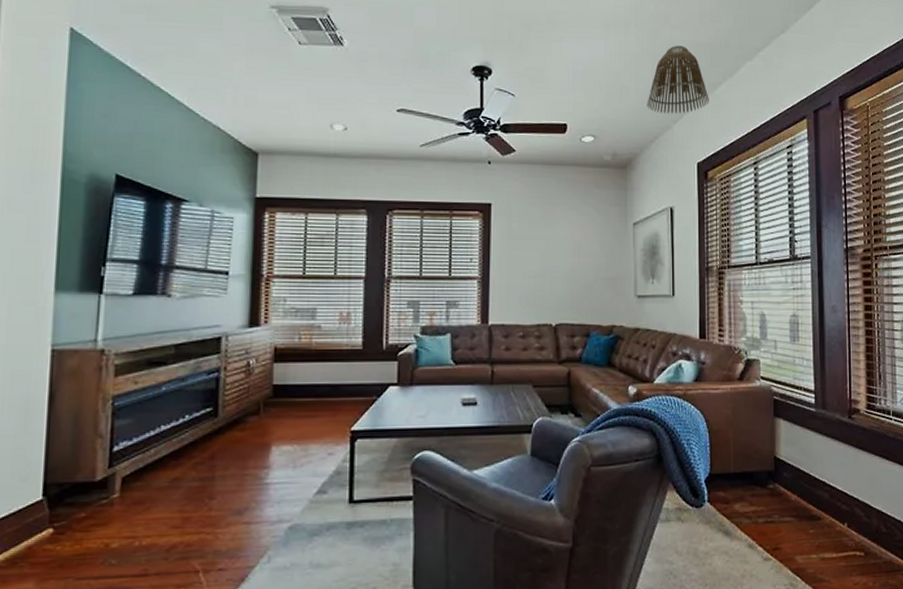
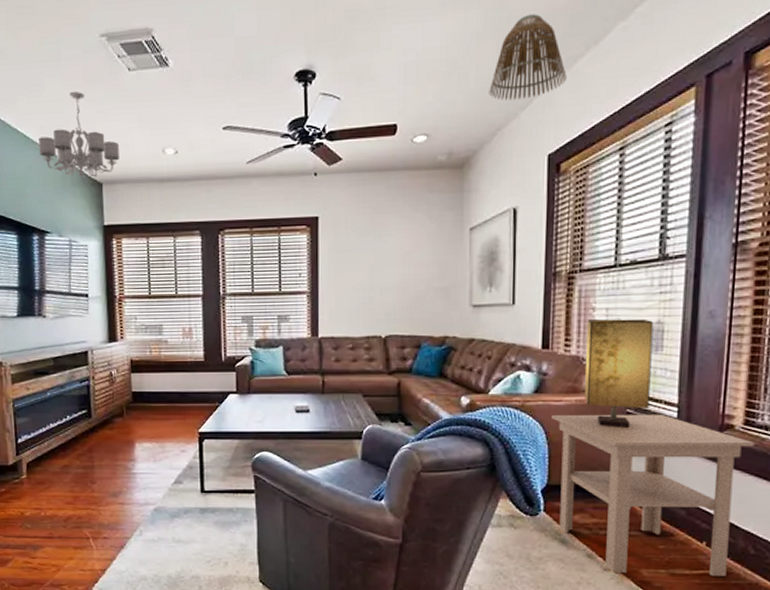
chandelier: none [185,56,281,146] -> present [38,91,119,178]
side table: none [711,400,876,563] -> present [552,414,754,576]
table lamp: none [736,312,792,414] -> present [583,318,654,428]

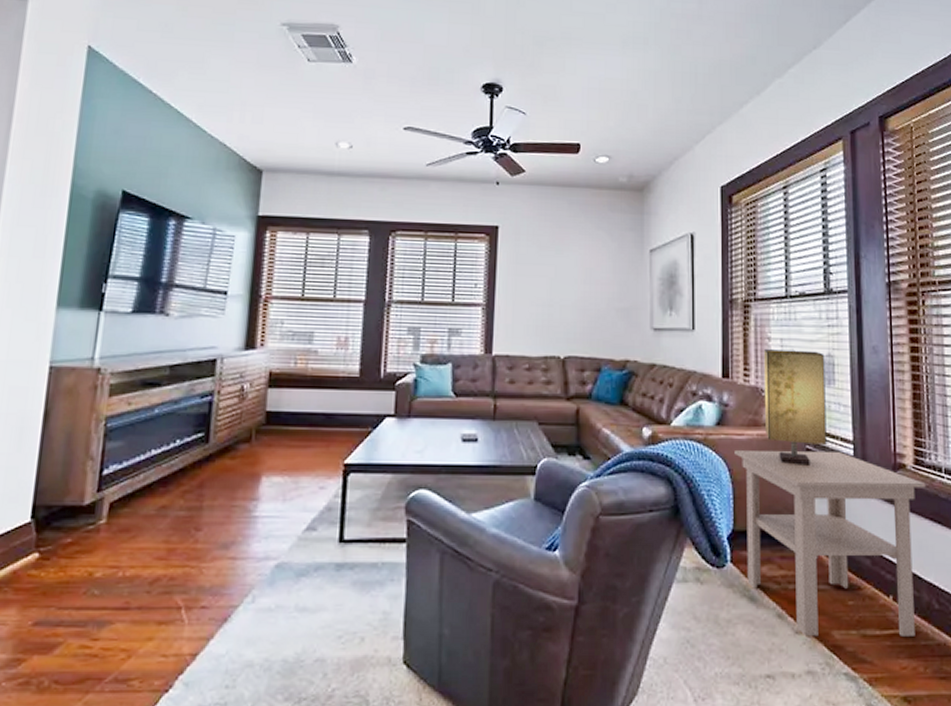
chandelier: present [38,91,119,178] -> none [193,73,287,164]
lamp shade: present [489,14,567,101] -> none [666,62,734,134]

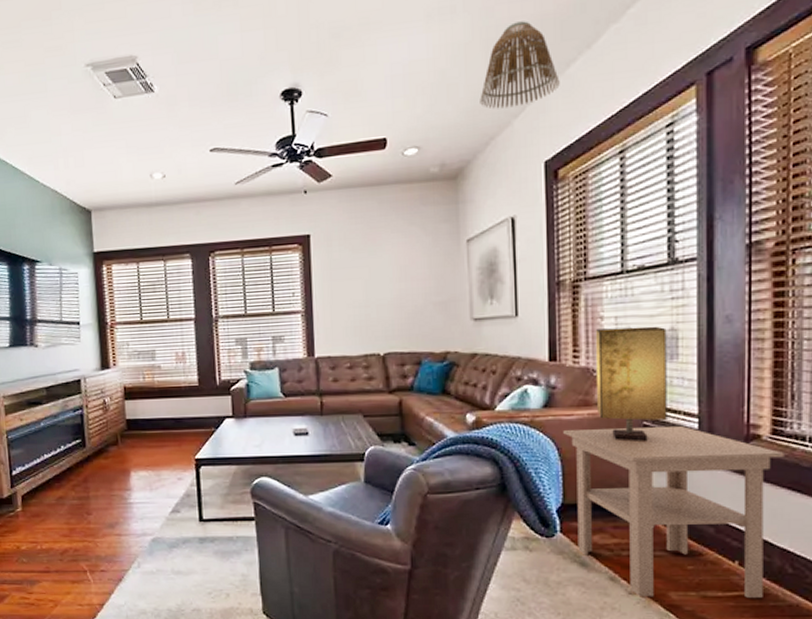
lamp shade: none [666,62,734,134] -> present [480,21,560,110]

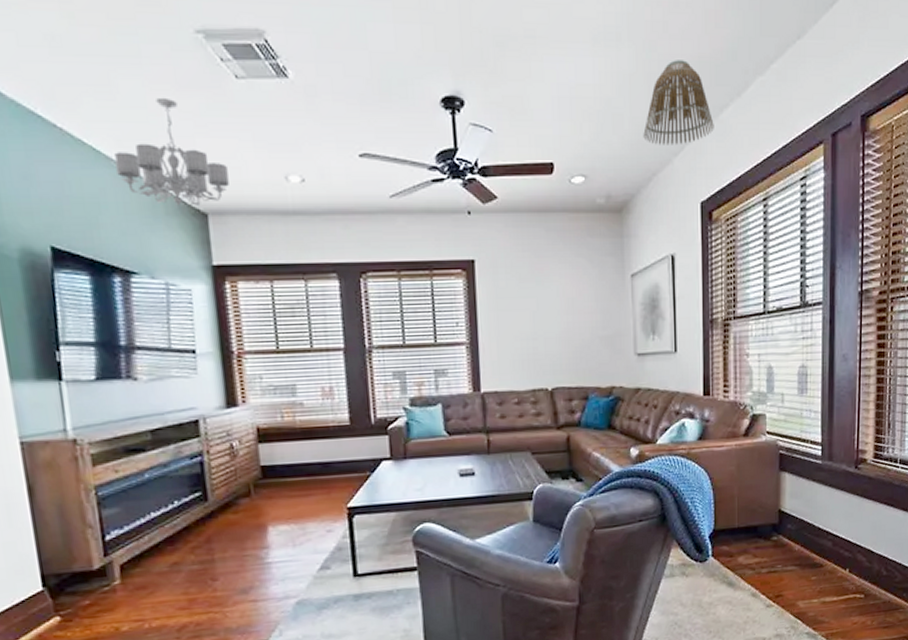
chandelier: none [27,120,107,206] -> present [114,97,229,206]
side table: present [563,425,784,598] -> none [715,453,883,609]
table lamp: present [595,326,667,441] -> none [742,363,799,469]

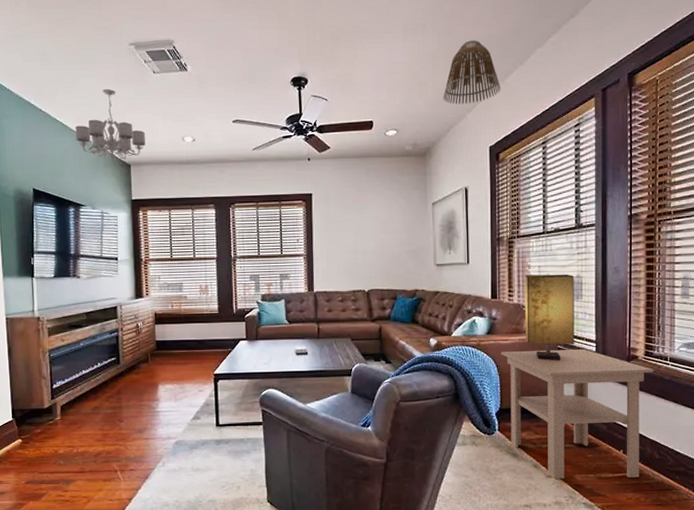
side table: none [715,453,883,609] -> present [501,348,653,479]
table lamp: none [742,363,799,469] -> present [524,274,574,361]

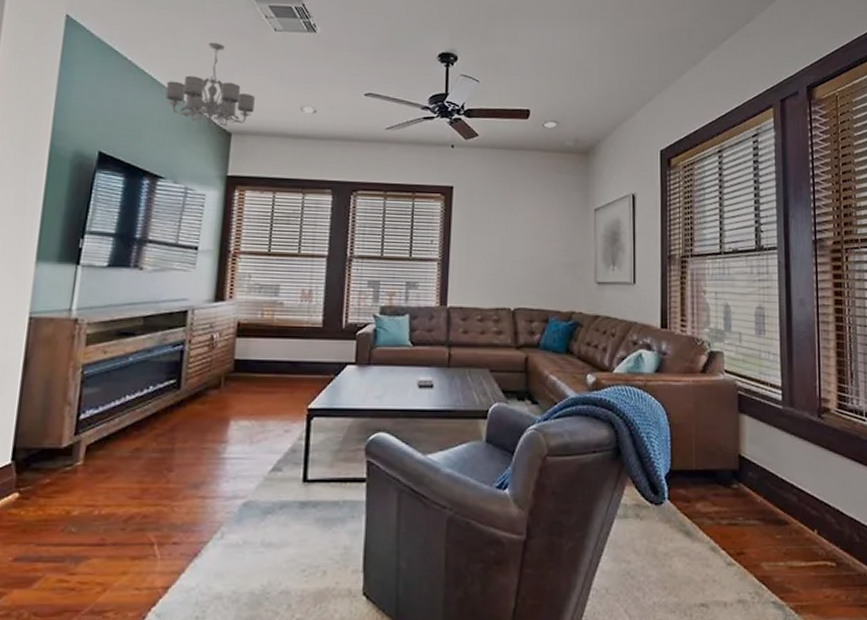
lamp shade: present [443,40,501,105] -> none [610,34,673,102]
side table: present [501,348,653,479] -> none [672,396,848,568]
table lamp: present [524,274,574,361] -> none [699,302,757,410]

